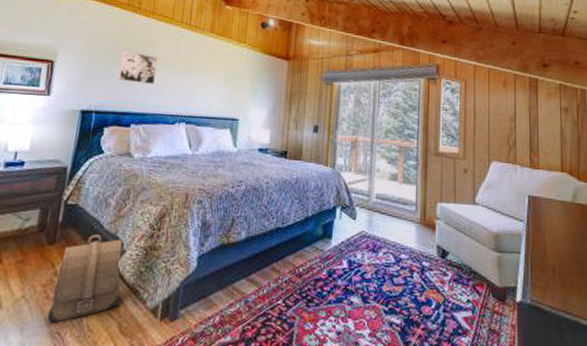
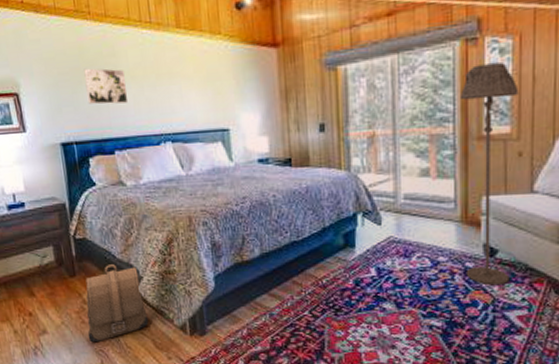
floor lamp: none [422,98,465,286] -> present [461,63,519,286]

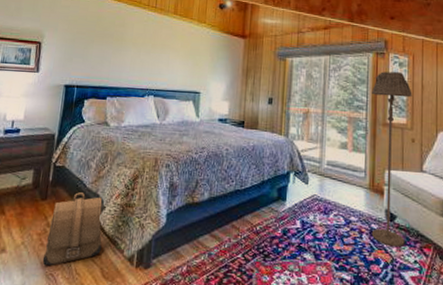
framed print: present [83,68,129,105] -> none [95,32,129,61]

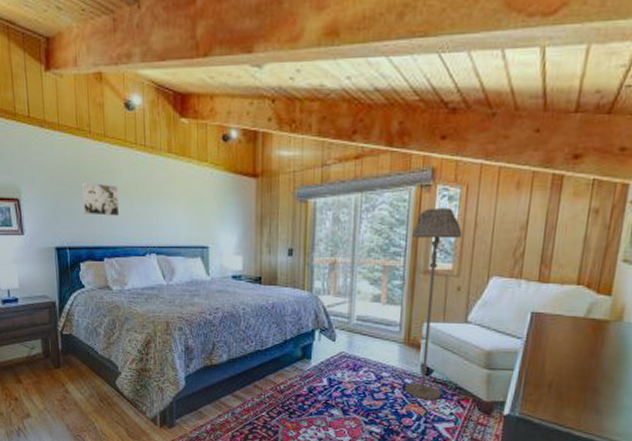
backpack: present [42,192,103,266] -> none [67,359,123,428]
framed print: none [95,32,129,61] -> present [81,182,120,216]

